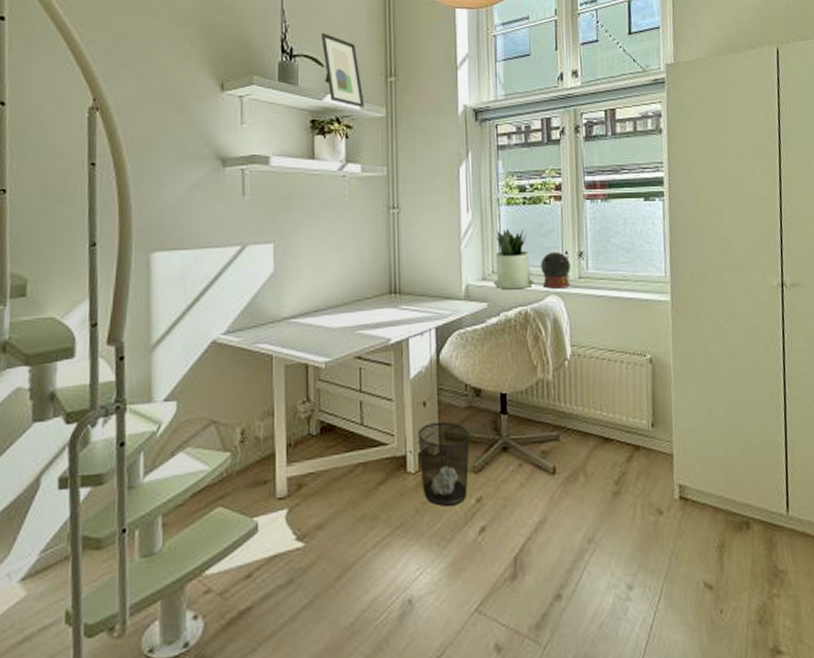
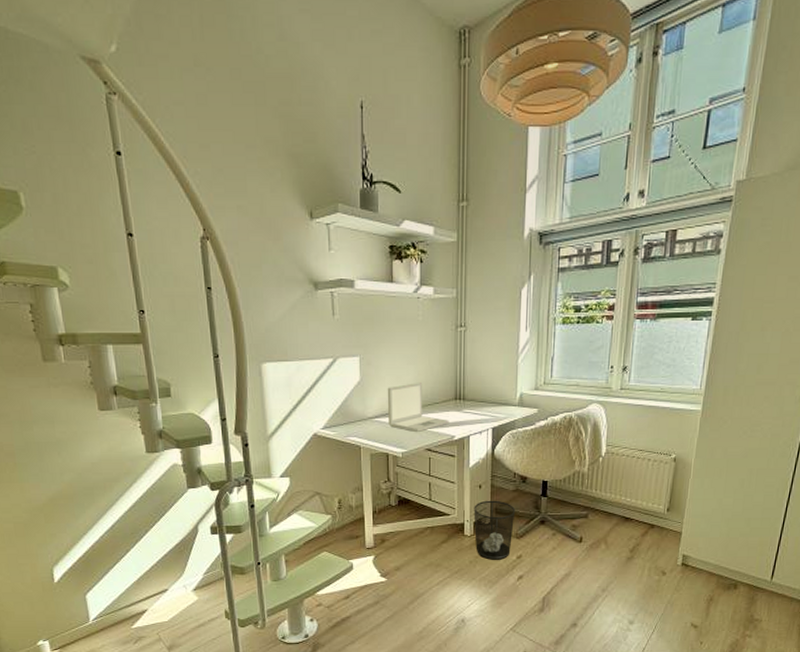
laptop: none [307,272,383,335] -> present [387,381,449,432]
picture frame: present [320,33,364,107] -> none [398,158,437,232]
planter: present [494,227,534,290] -> none [545,344,580,398]
snow globe: present [541,251,571,289] -> none [587,366,614,398]

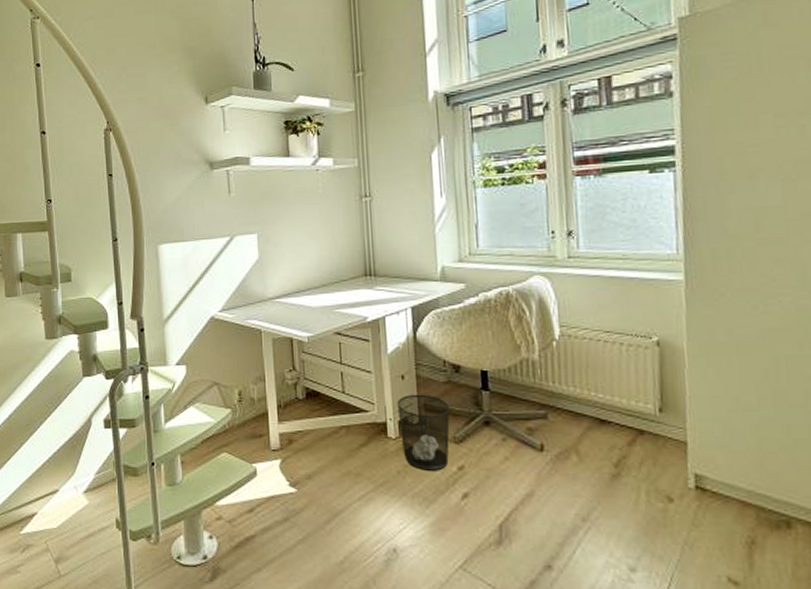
laptop: present [387,381,449,432] -> none [288,257,360,313]

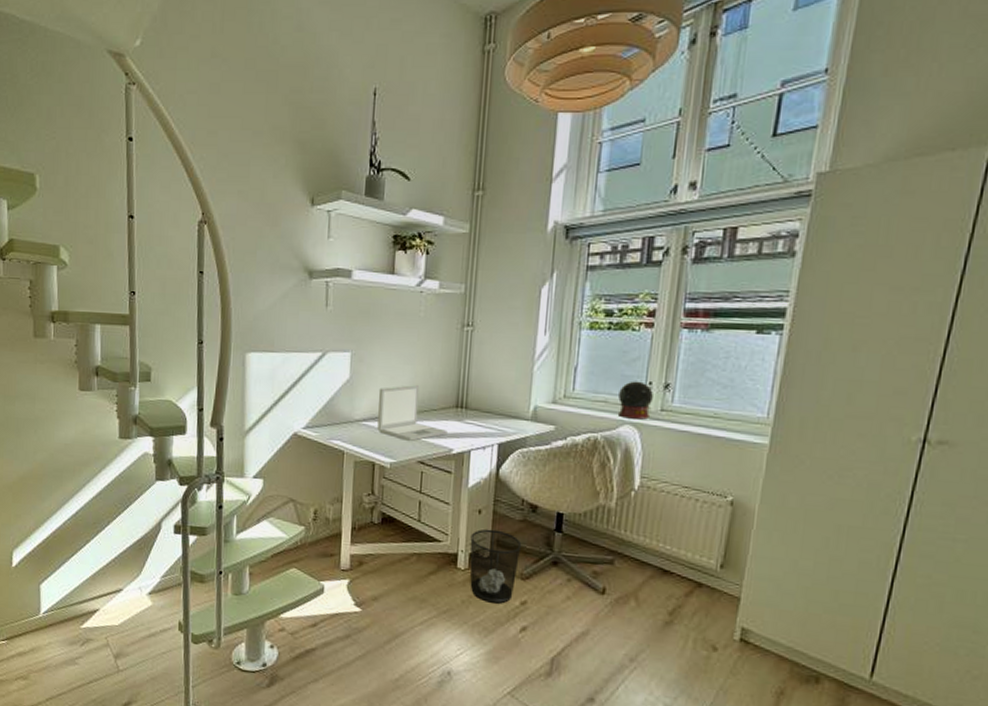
laptop: none [288,257,360,313] -> present [377,384,447,441]
snow globe: none [523,231,559,269] -> present [617,381,653,420]

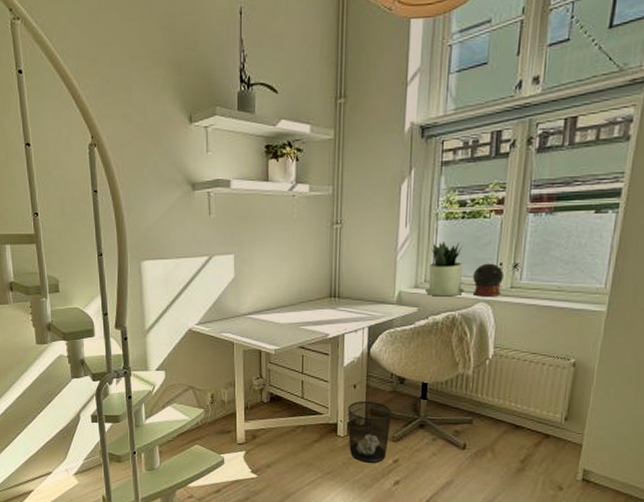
laptop: present [377,384,447,441] -> none [261,279,323,329]
planter: none [564,352,609,416] -> present [425,241,465,297]

